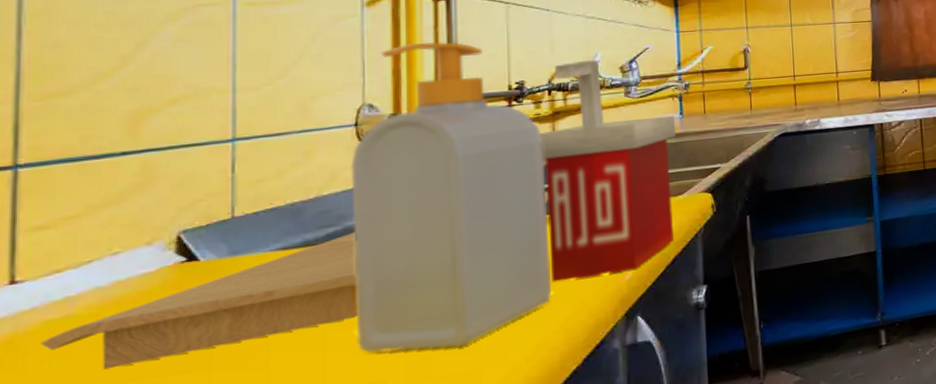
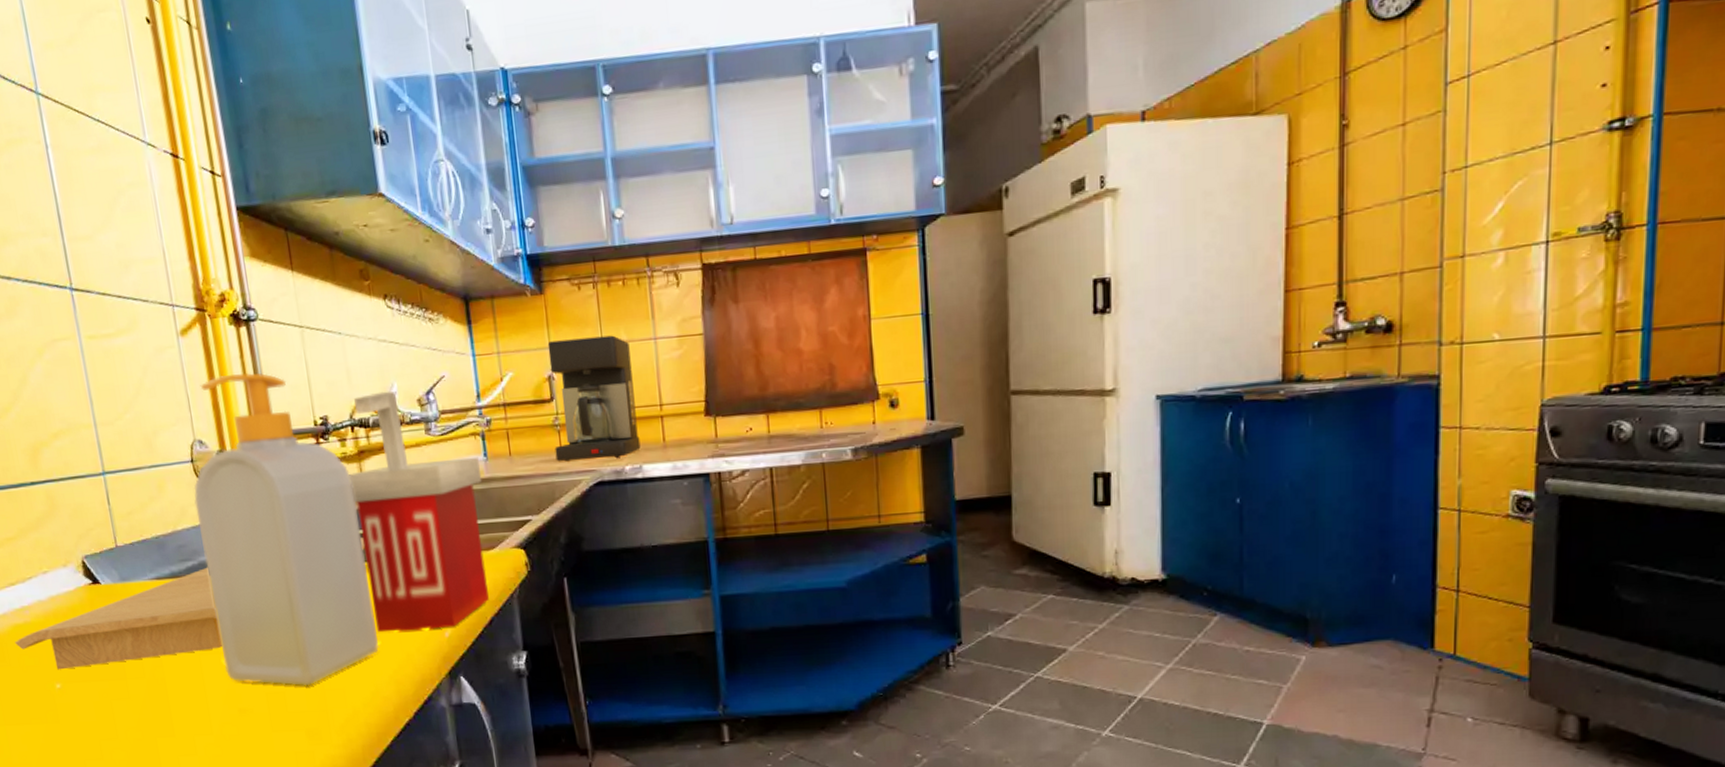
coffee maker: none [745,20,819,118] -> present [547,335,641,462]

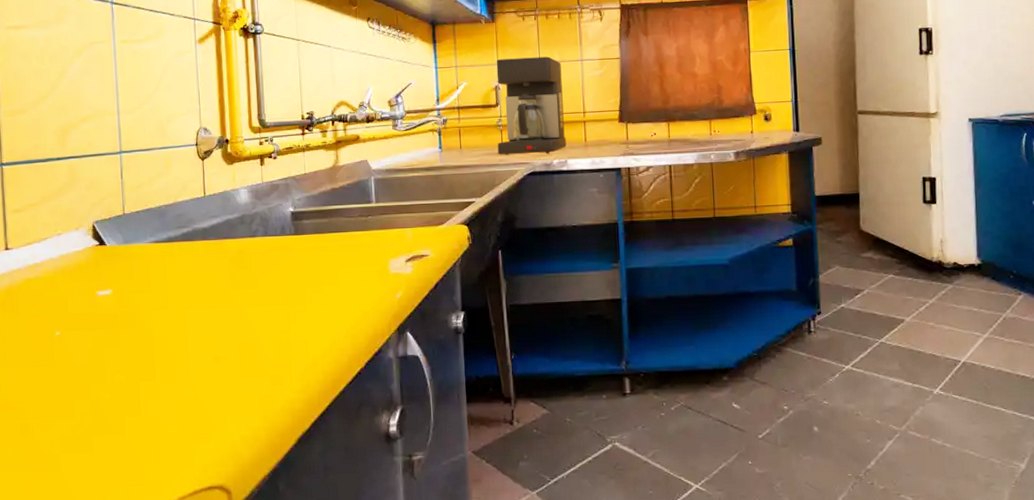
cutting board: present [15,536,366,670] -> none [25,211,336,319]
soap bottle: present [193,373,379,685] -> none [195,75,339,337]
soap dispenser: present [349,390,489,633] -> none [327,93,437,293]

